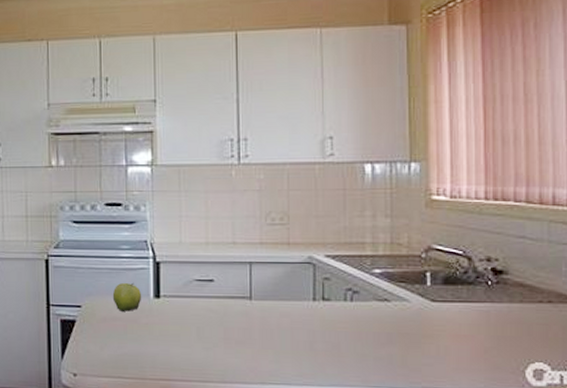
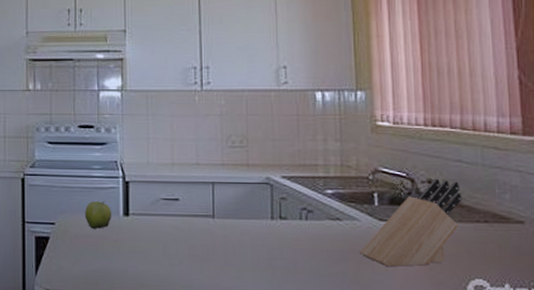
knife block: none [409,256,524,350] -> present [360,178,462,267]

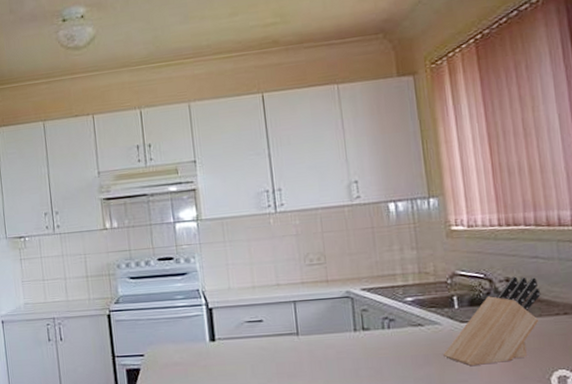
fruit: present [84,200,112,229] -> none [171,329,199,357]

